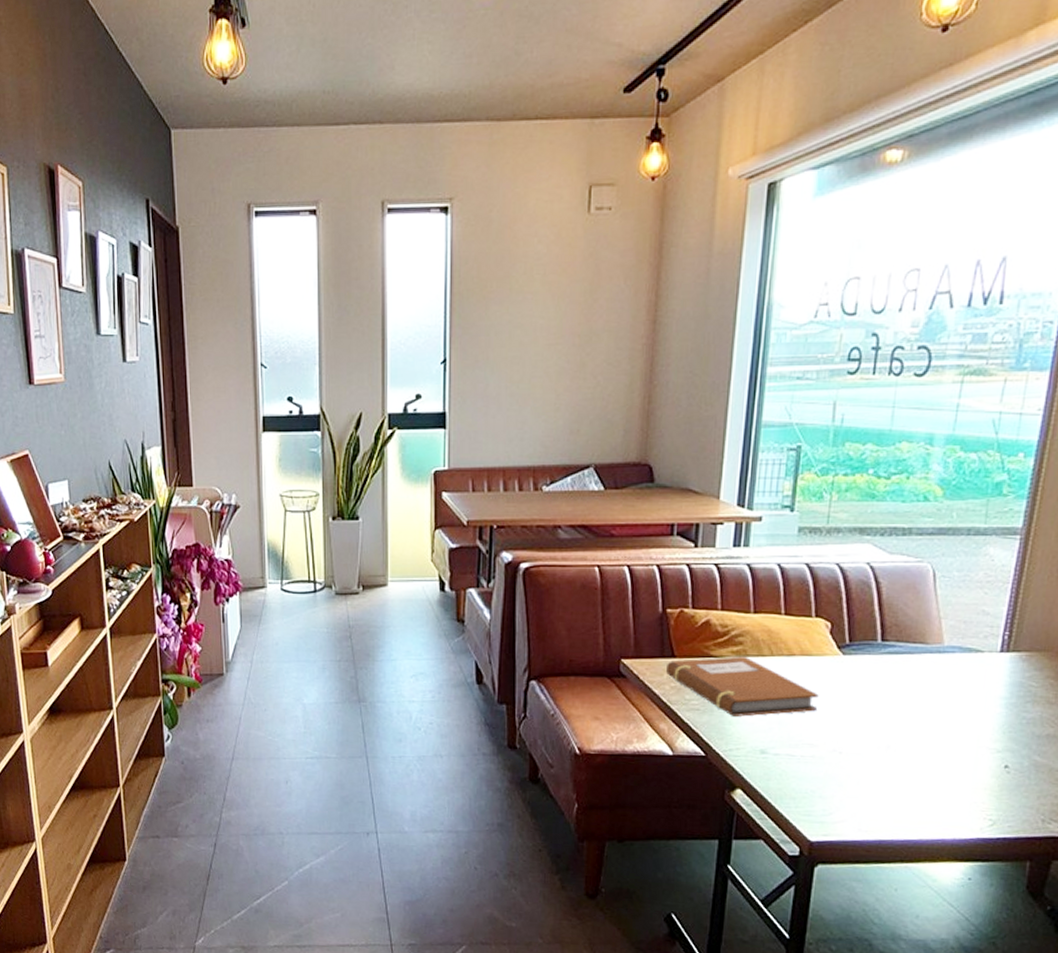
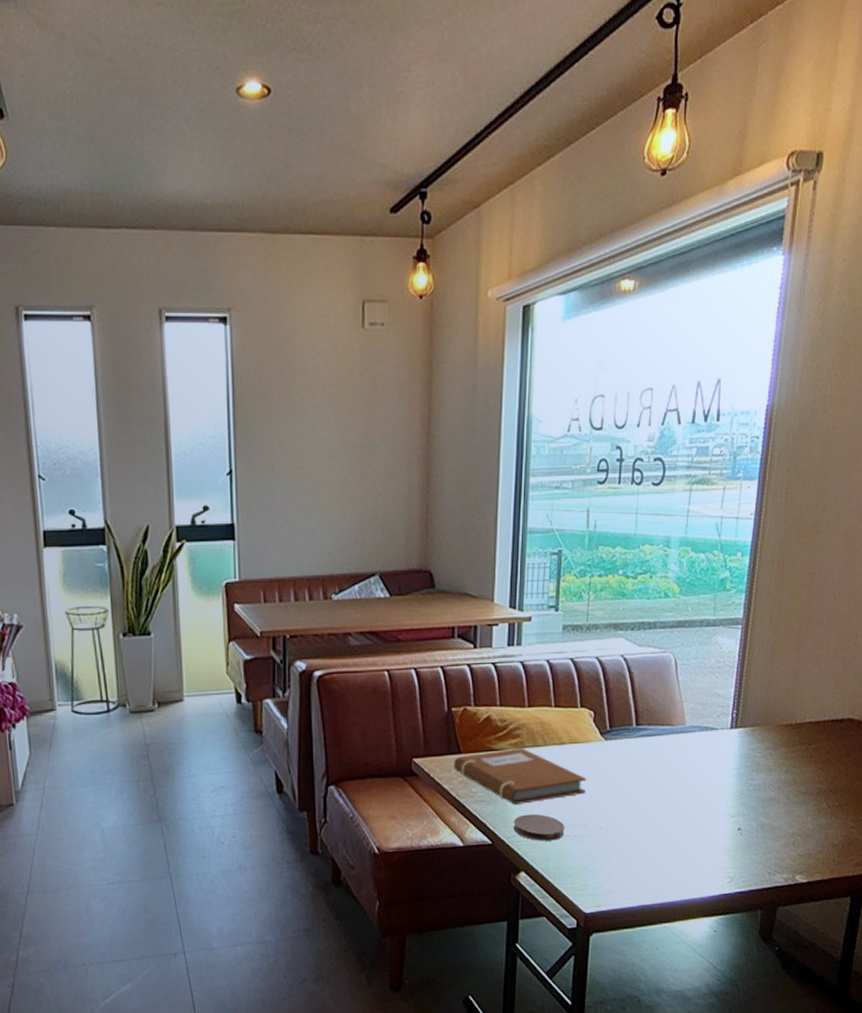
coaster: none [731,727,791,759] -> present [514,814,565,841]

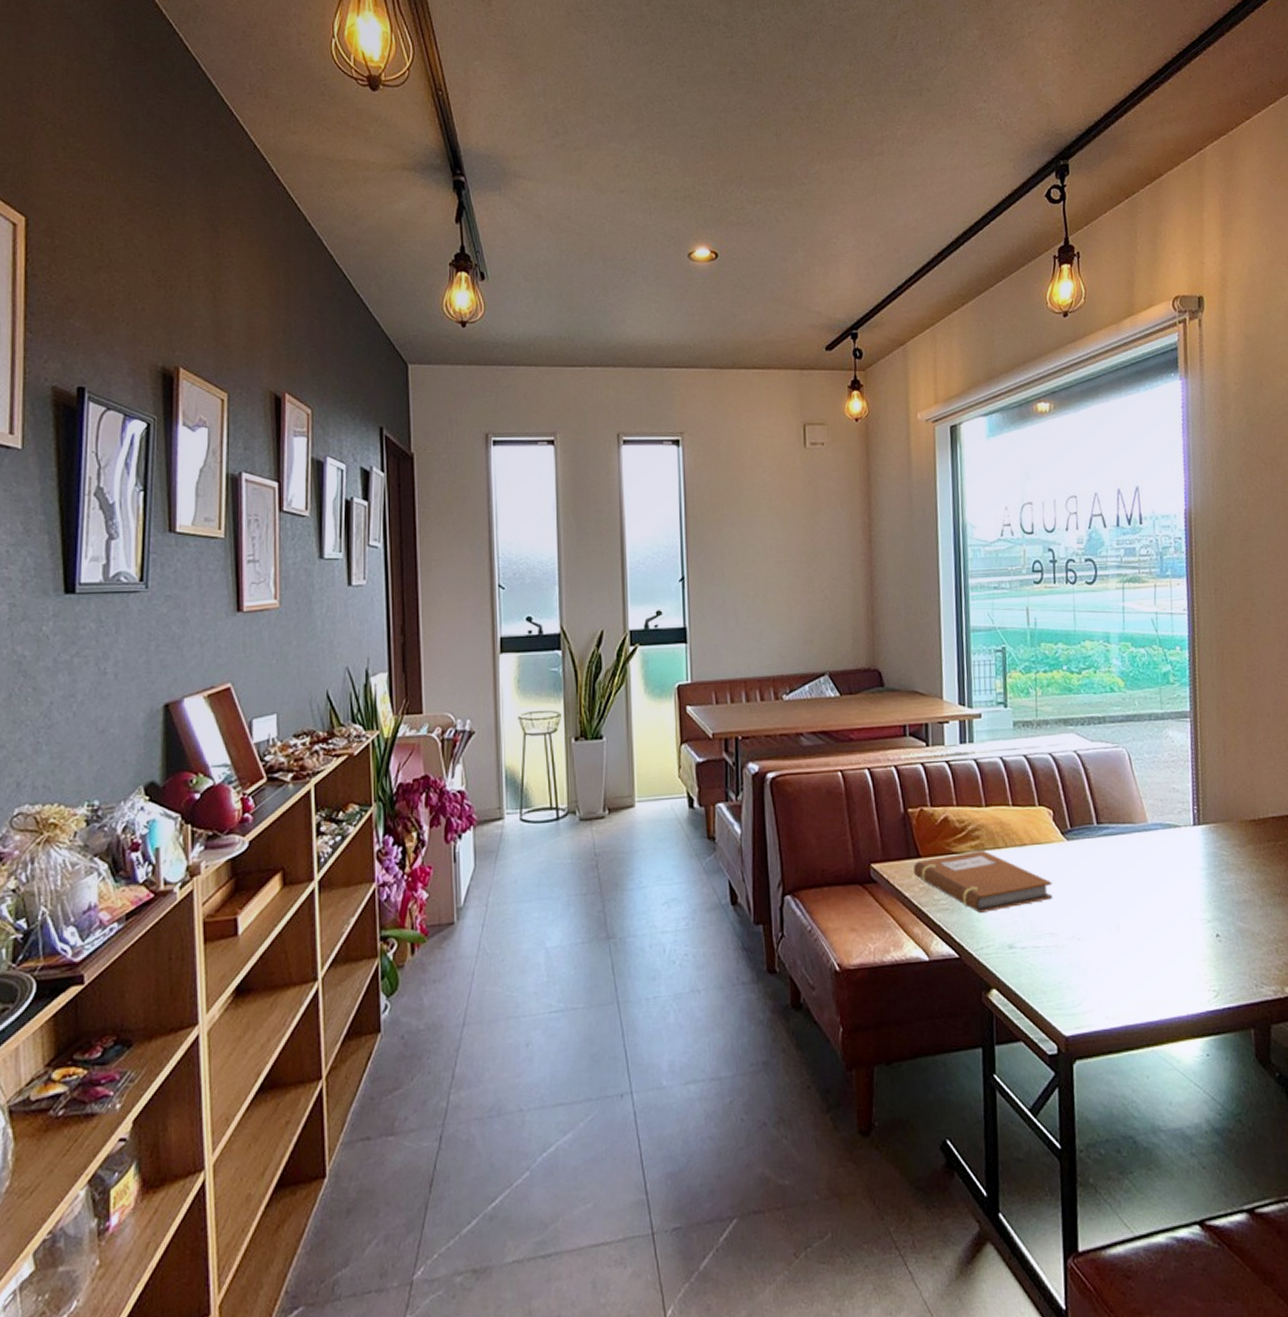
coaster: present [514,814,565,841] -> none [980,922,1035,954]

